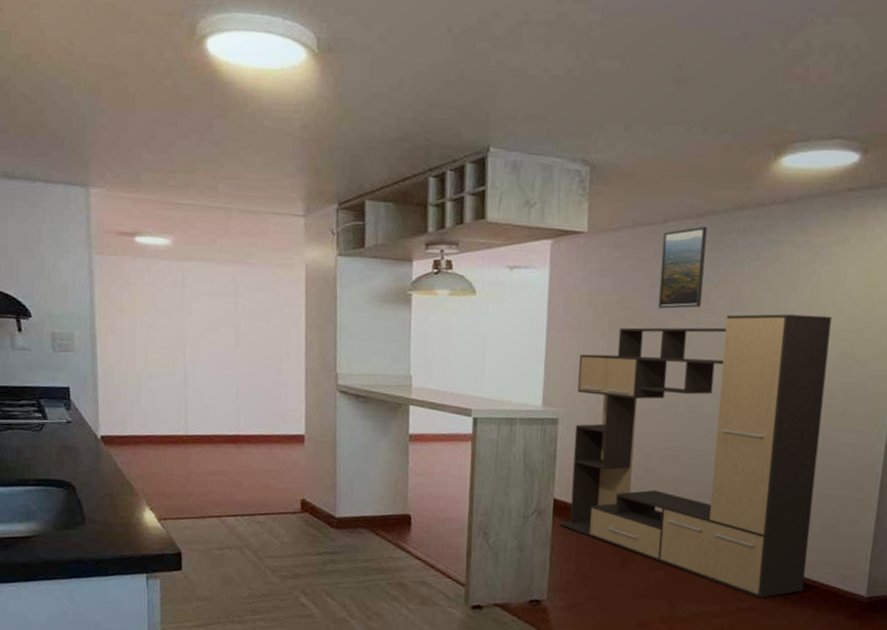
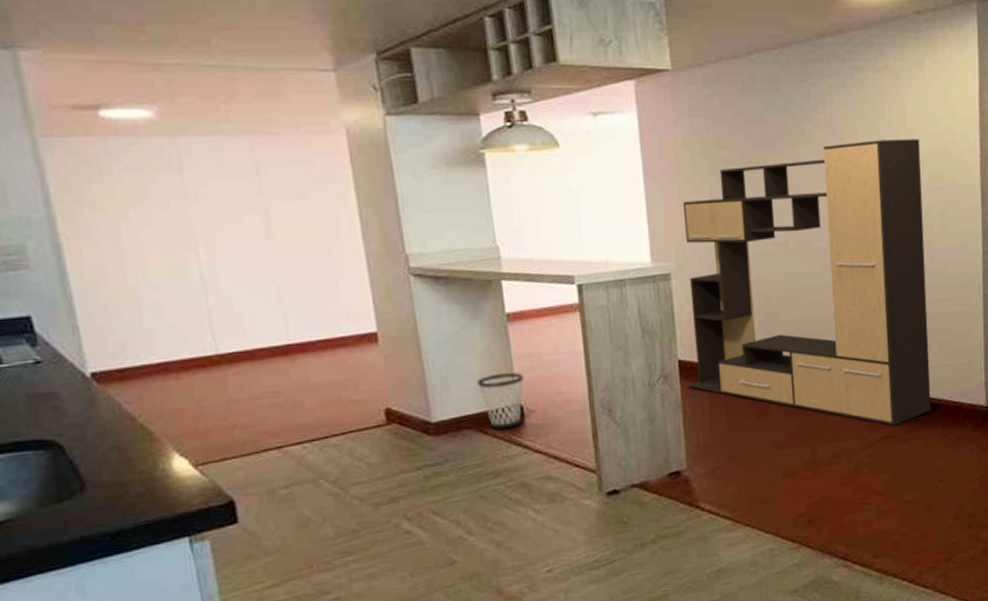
wastebasket: none [376,485,416,534] -> present [476,372,524,430]
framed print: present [658,226,707,309] -> none [750,56,797,145]

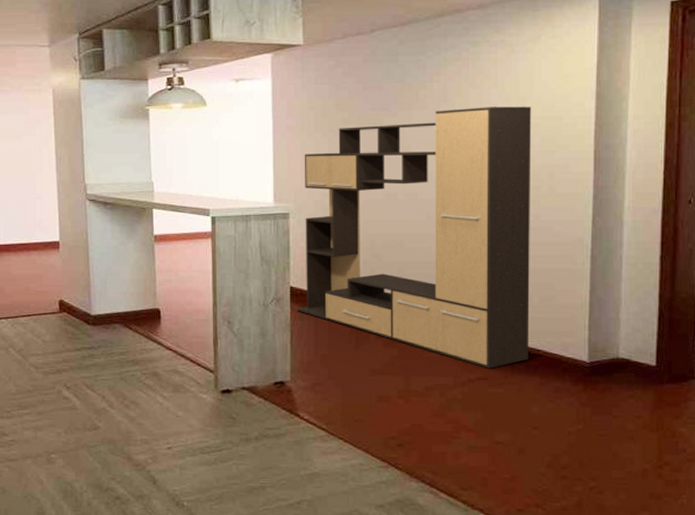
wastebasket: present [476,372,524,430] -> none [127,282,163,328]

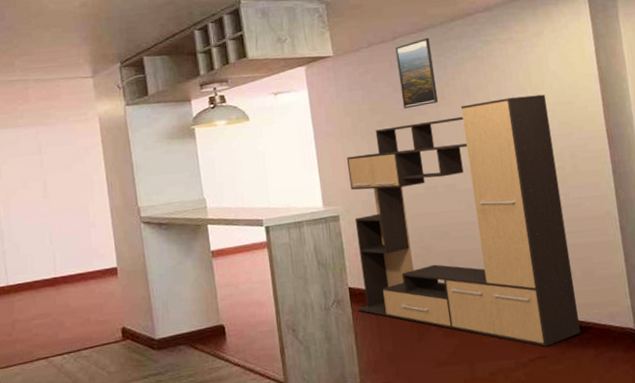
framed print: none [372,33,411,108] -> present [395,37,438,109]

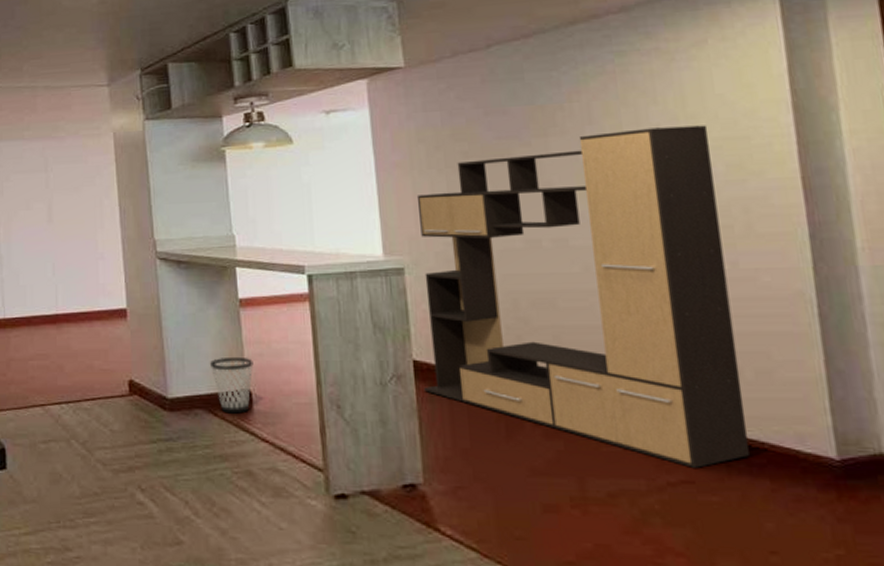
wastebasket: none [189,298,225,346] -> present [209,356,254,414]
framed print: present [395,37,438,109] -> none [489,46,547,137]

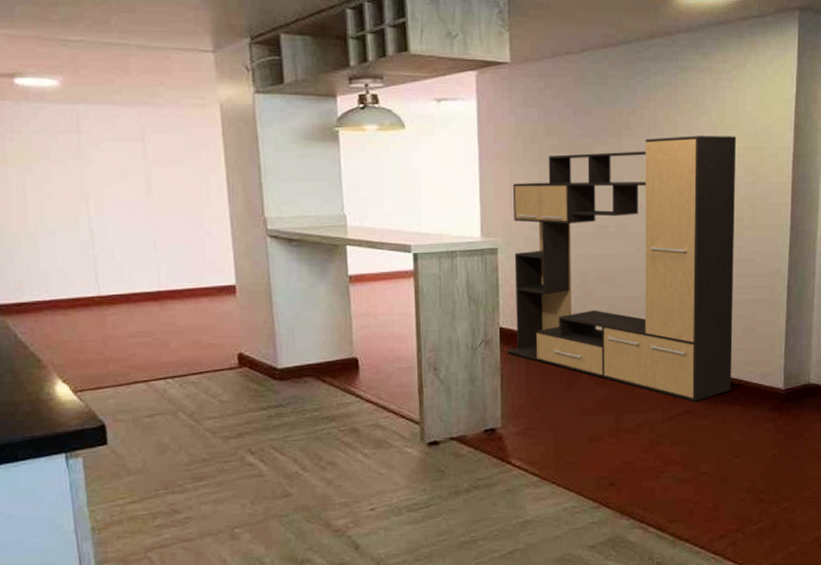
wastebasket: present [209,356,254,414] -> none [319,328,361,380]

